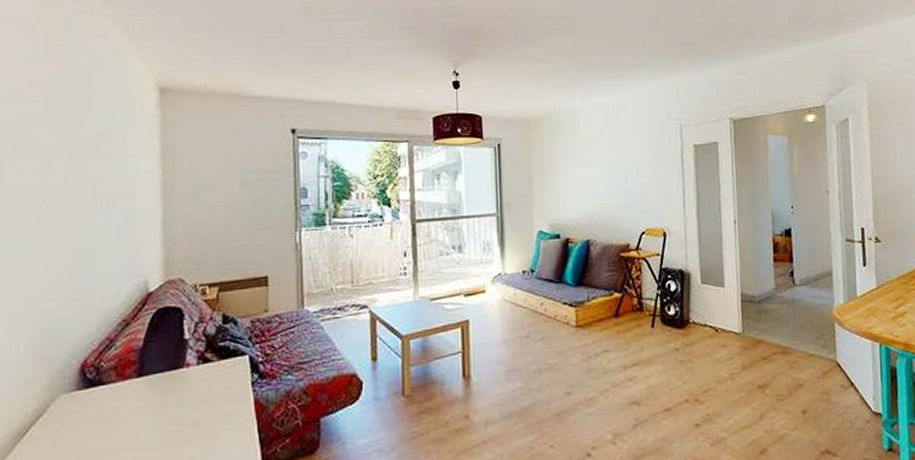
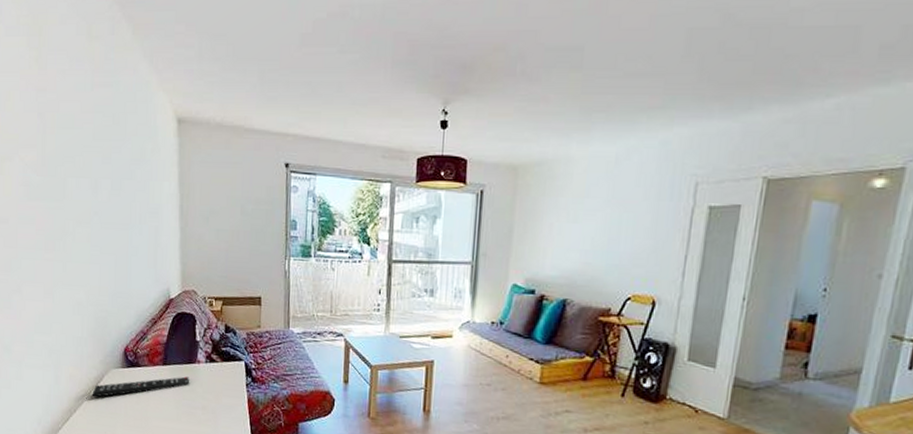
remote control: none [28,386,176,438] -> present [92,376,190,398]

